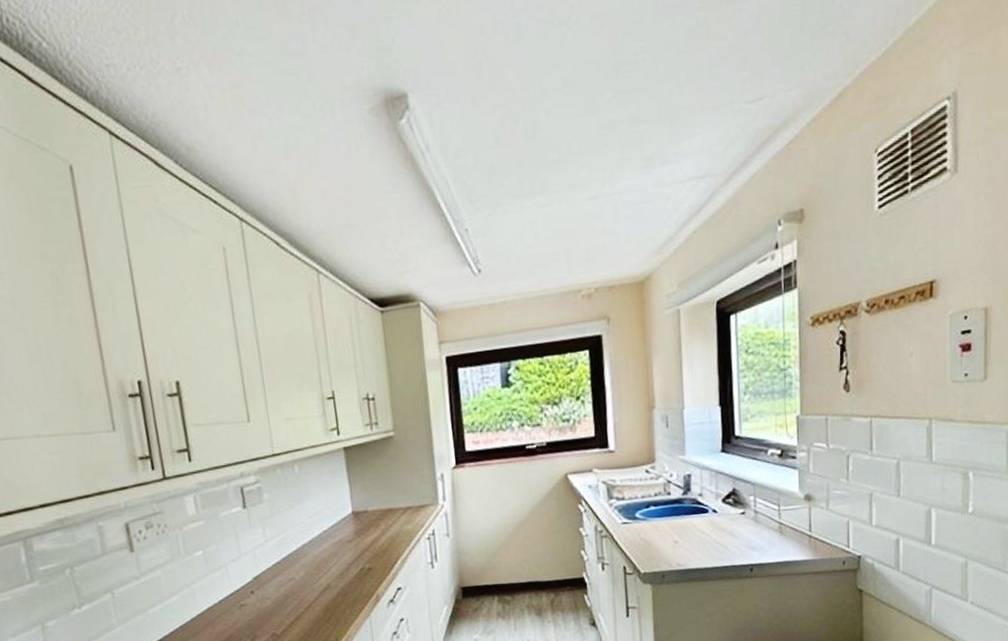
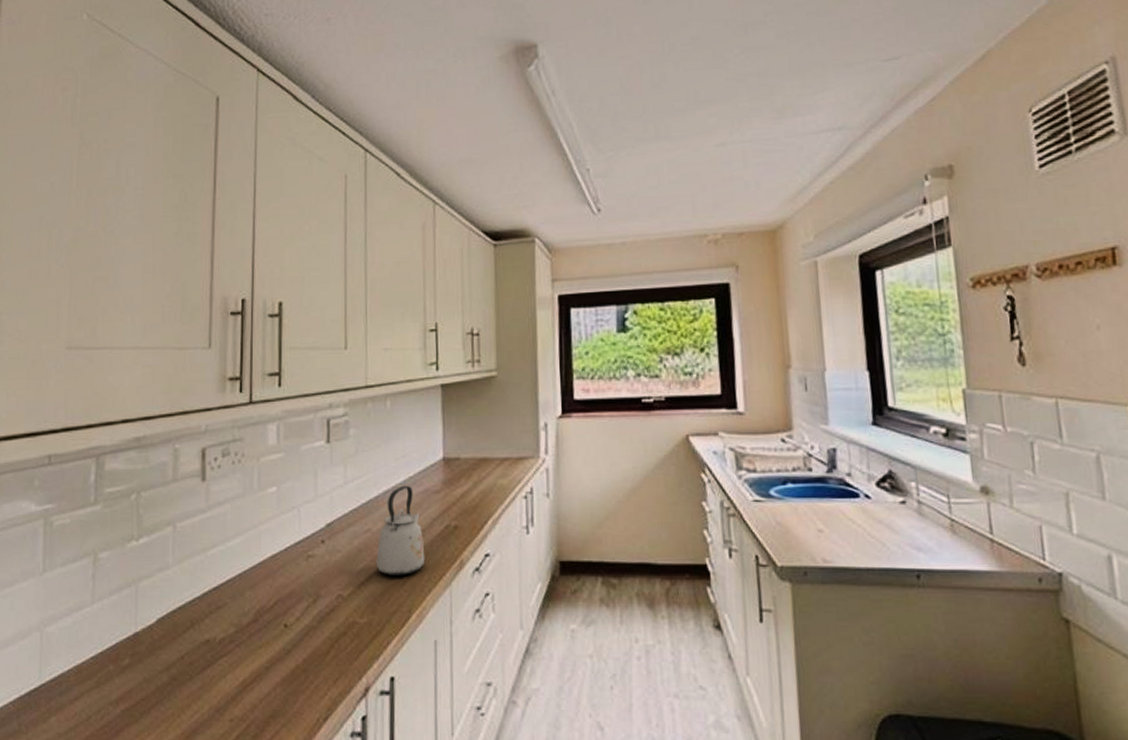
kettle: none [302,538,346,614] -> present [376,485,425,577]

